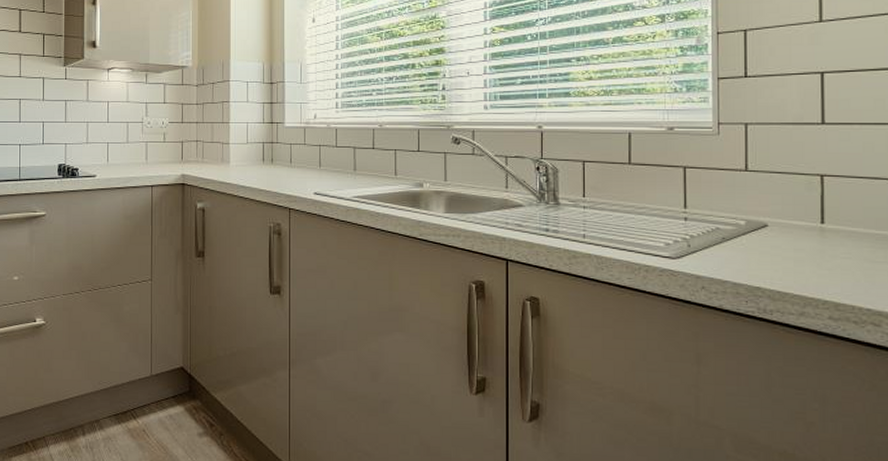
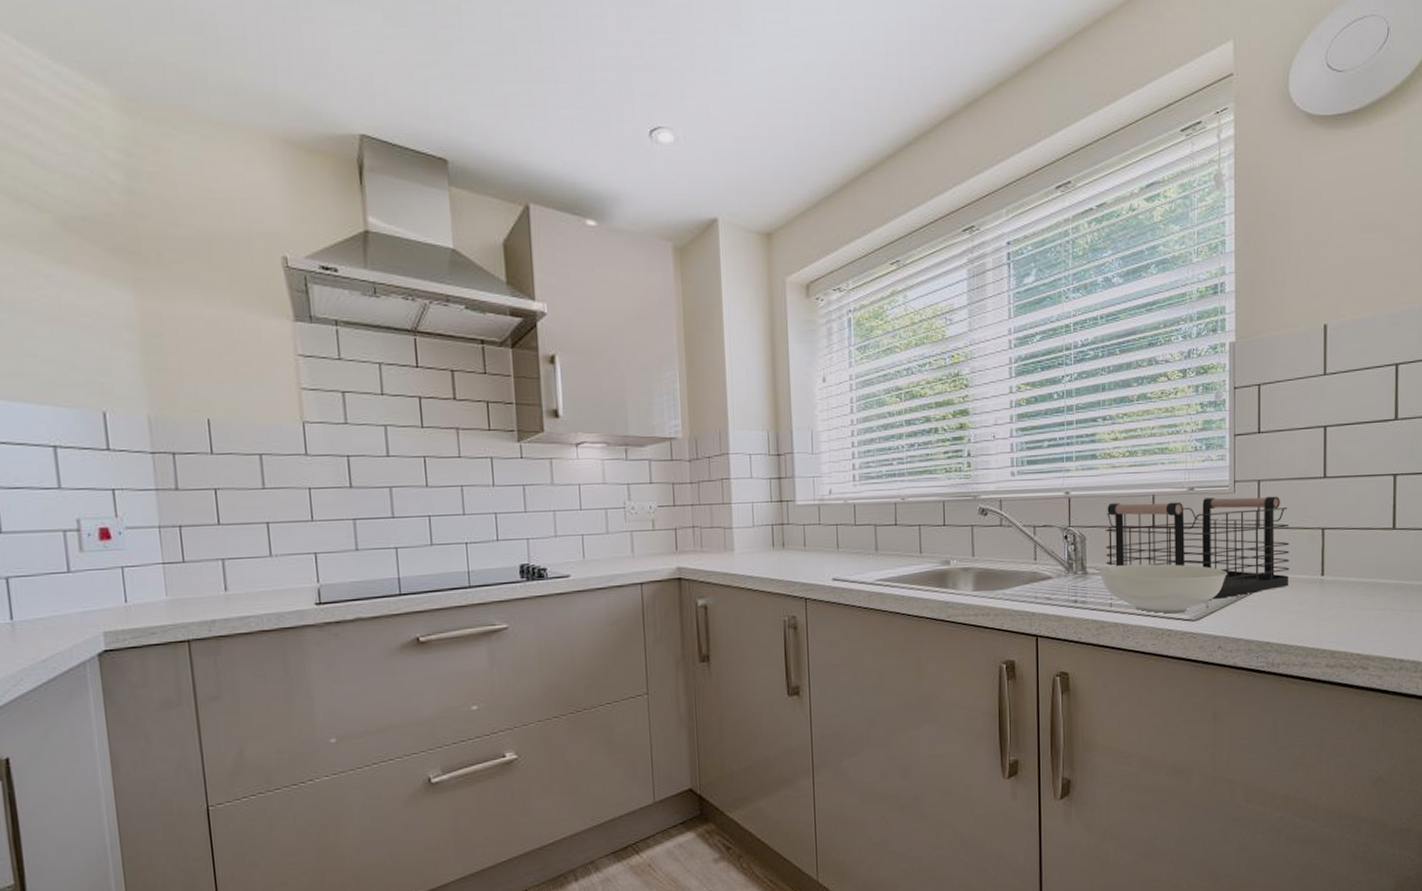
bowl: none [571,198,711,250] -> present [1099,563,1228,614]
dish rack: none [578,138,783,239] -> present [1105,496,1290,599]

